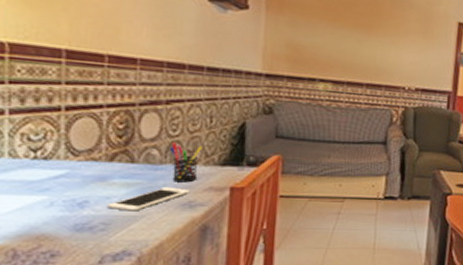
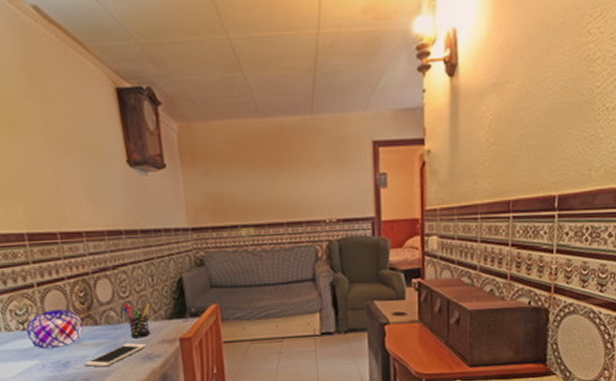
decorative orb: none [38,139,115,184] -> present [26,309,83,349]

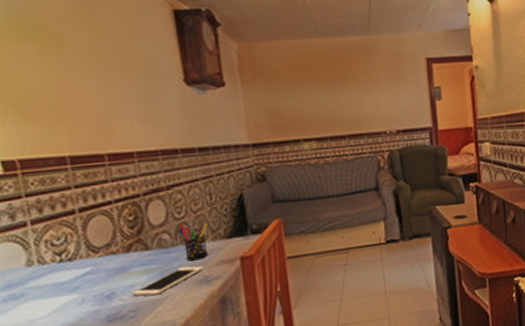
decorative orb: present [26,309,83,349] -> none [63,235,132,281]

